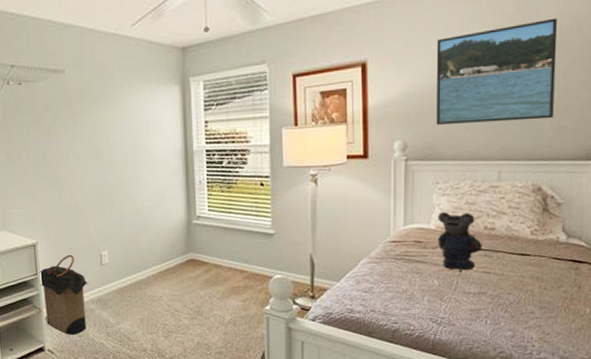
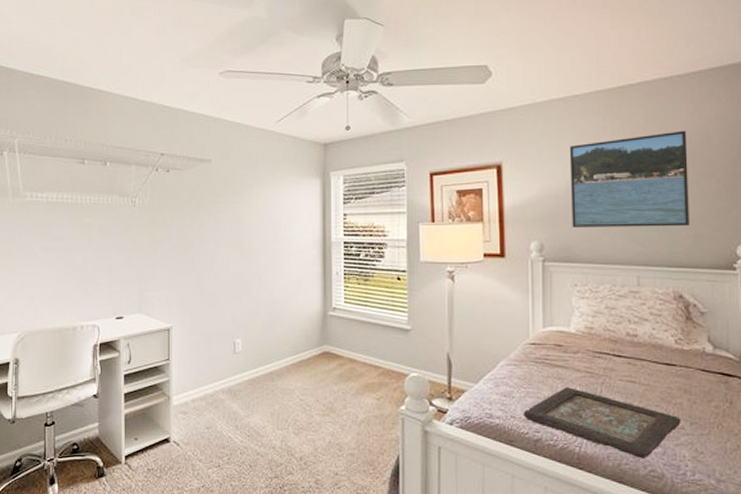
laundry hamper: present [39,254,88,335] -> none [171,340,220,426]
decorative tray: none [382,281,531,342] -> present [523,387,681,459]
bear: present [437,212,482,271] -> none [578,316,625,379]

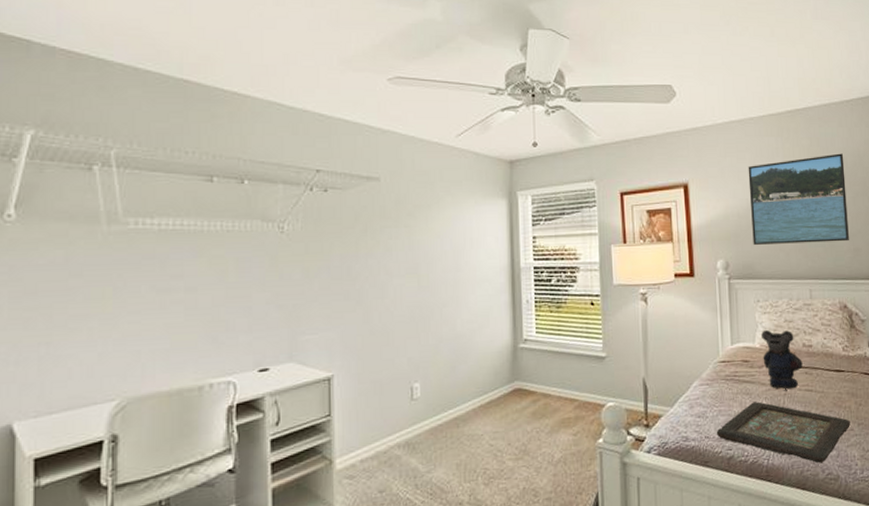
bear: none [578,316,625,379] -> present [761,330,803,390]

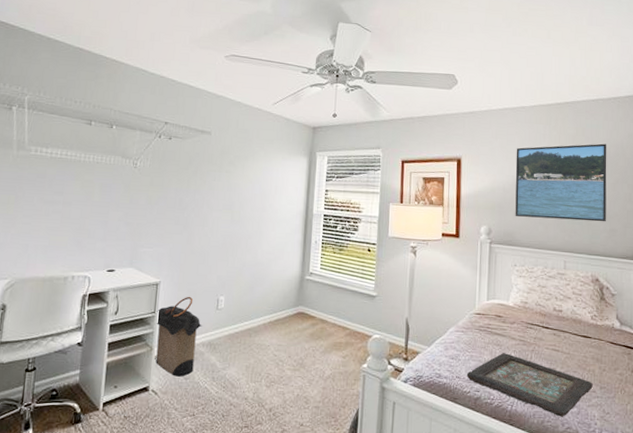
laundry hamper: none [332,388,395,492] -> present [155,296,202,377]
bear: present [761,330,803,390] -> none [515,292,552,347]

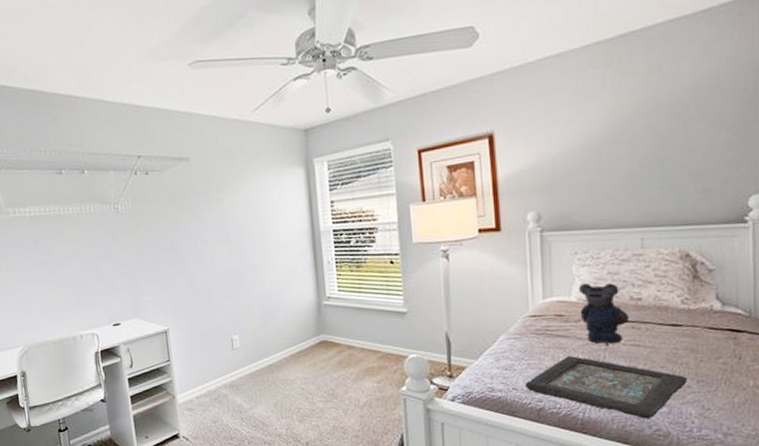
laundry hamper: present [155,296,202,377] -> none [171,339,220,421]
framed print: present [515,143,607,222] -> none [566,77,697,193]
bear: none [515,292,552,347] -> present [579,283,629,344]

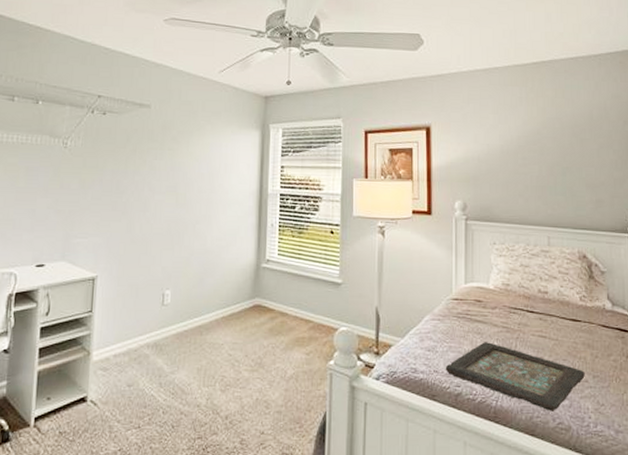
bear: present [579,283,629,344] -> none [496,273,537,334]

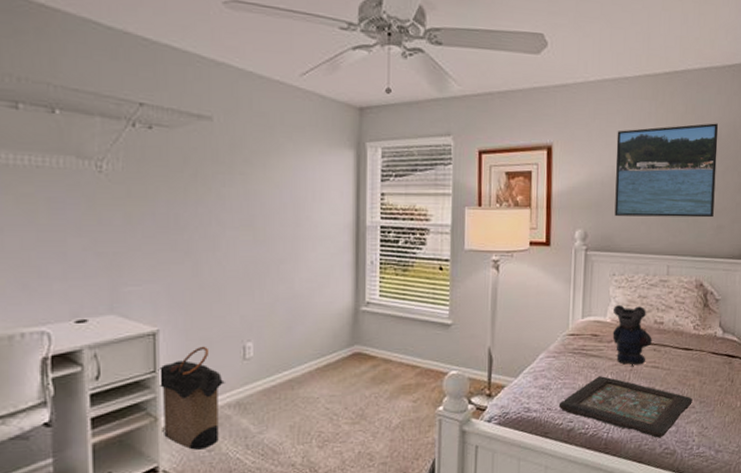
laundry hamper: none [94,291,146,384] -> present [158,346,225,450]
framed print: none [490,105,591,192] -> present [614,123,719,218]
bear: none [496,273,537,334] -> present [612,305,652,365]

